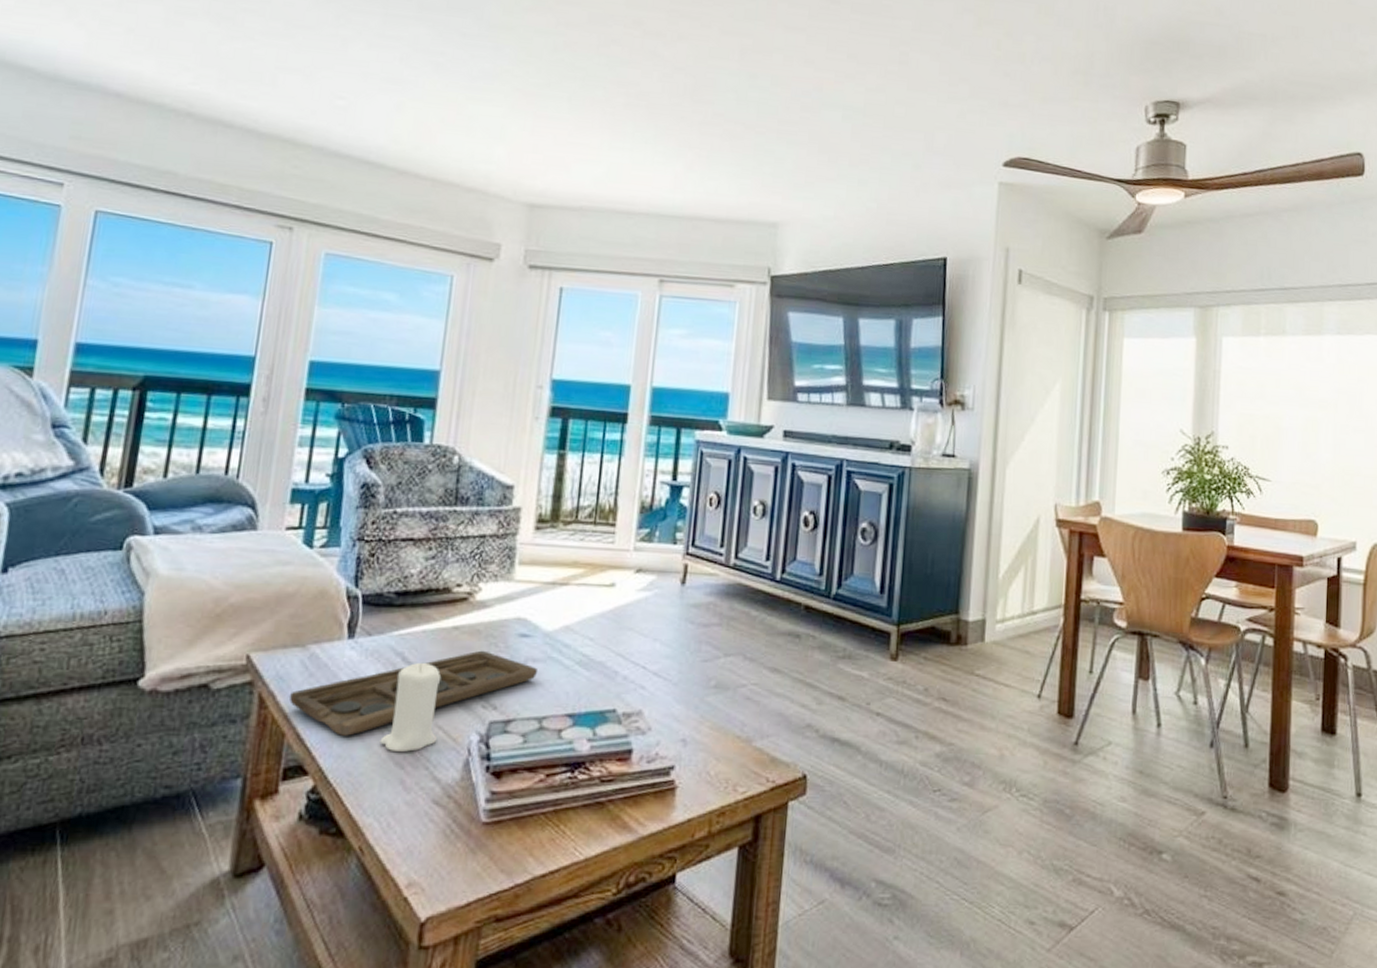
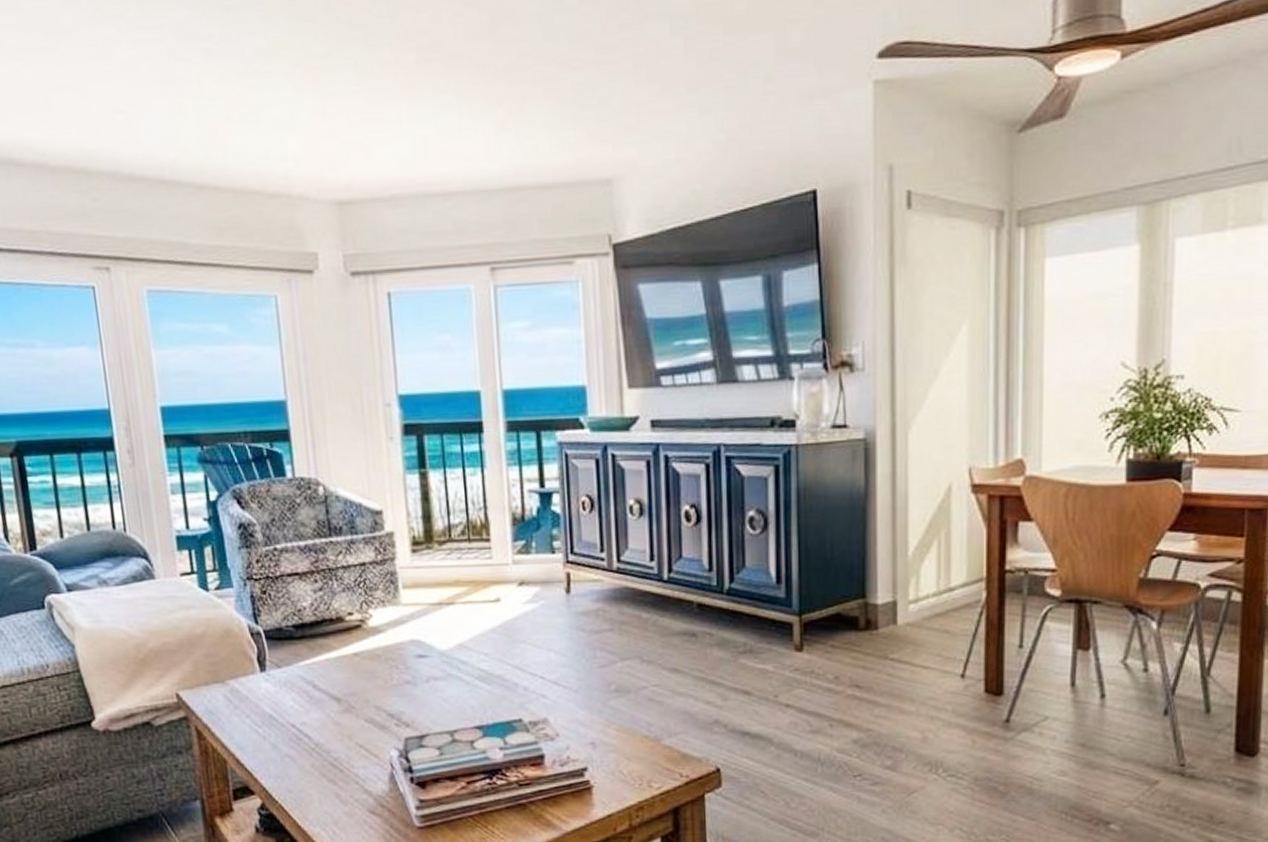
decorative tray: present [289,650,538,736] -> none [222,673,441,759]
candle: present [380,662,442,752] -> none [310,688,361,770]

